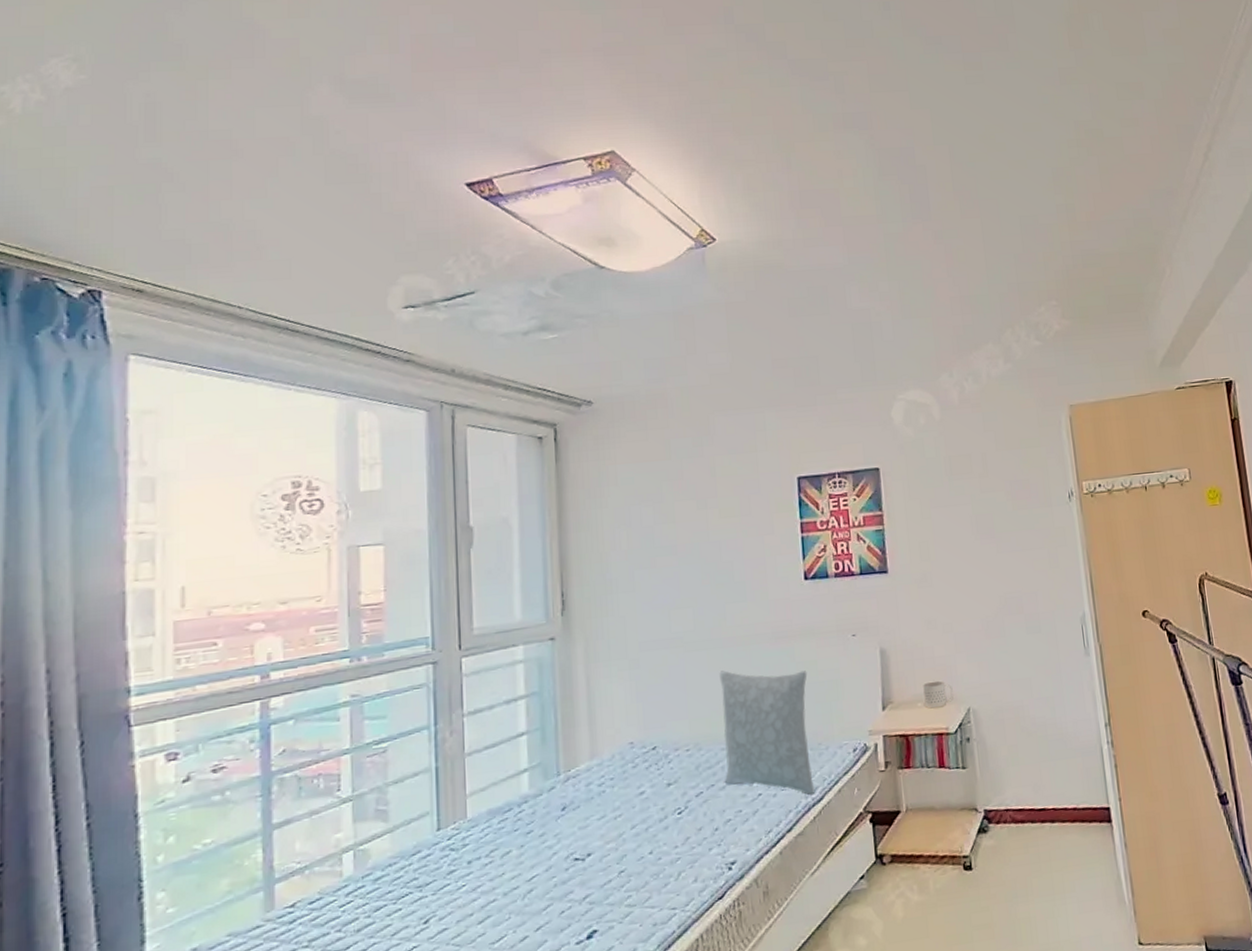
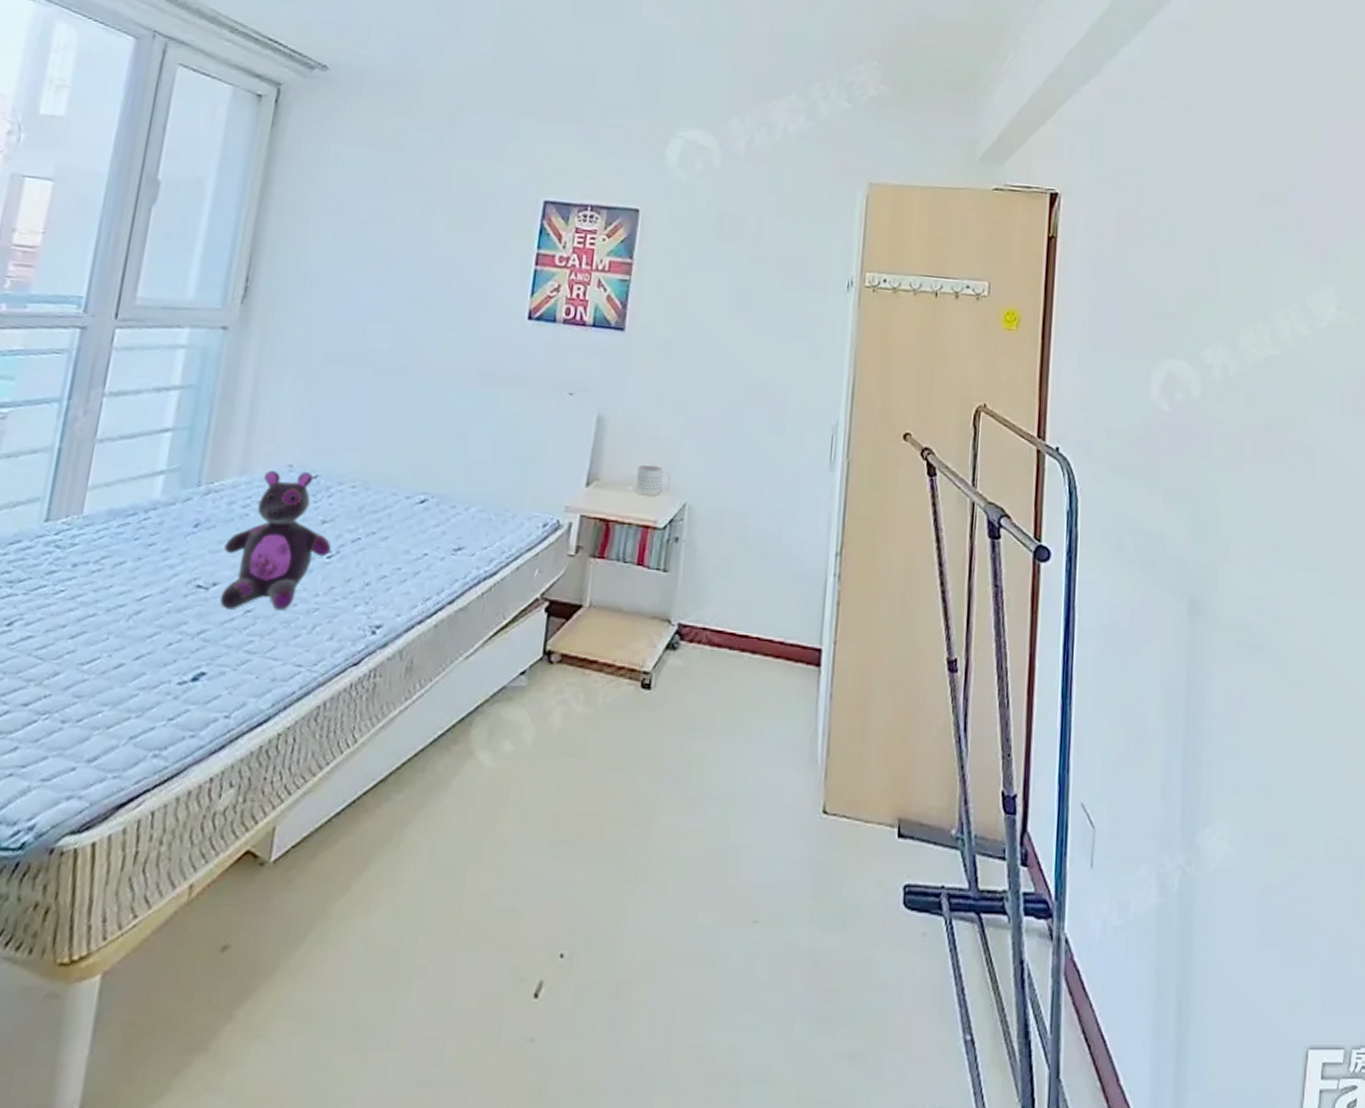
stuffed animal: none [591,745,680,874] -> present [220,470,332,611]
pillow: present [719,670,814,795] -> none [388,404,509,566]

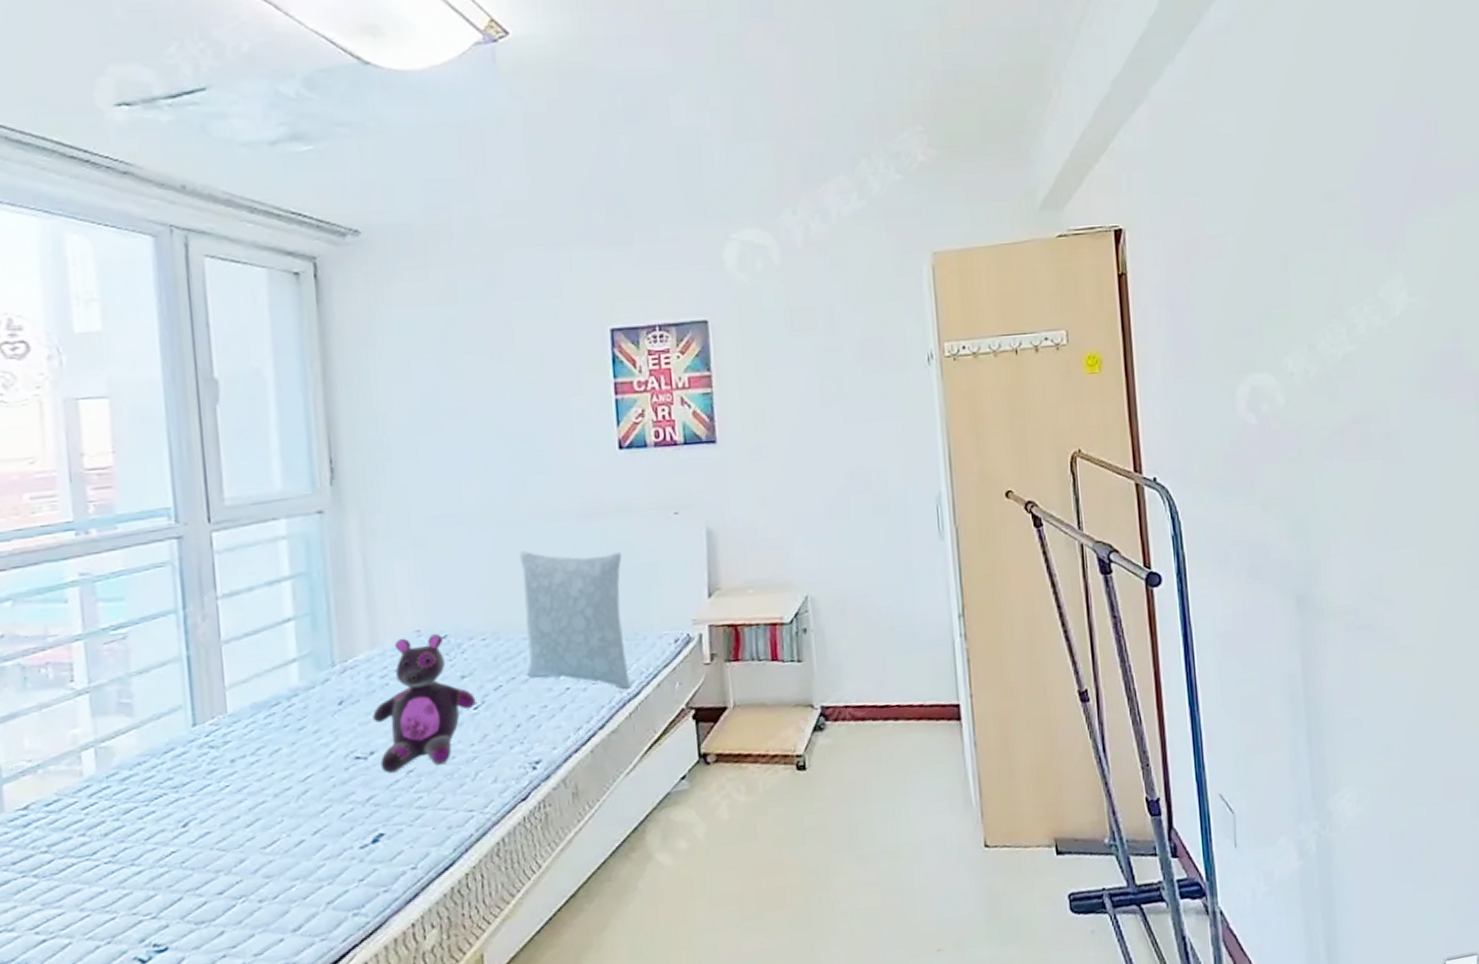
pillow: none [388,404,509,566] -> present [519,551,630,689]
mug: present [635,464,671,498] -> none [755,565,789,597]

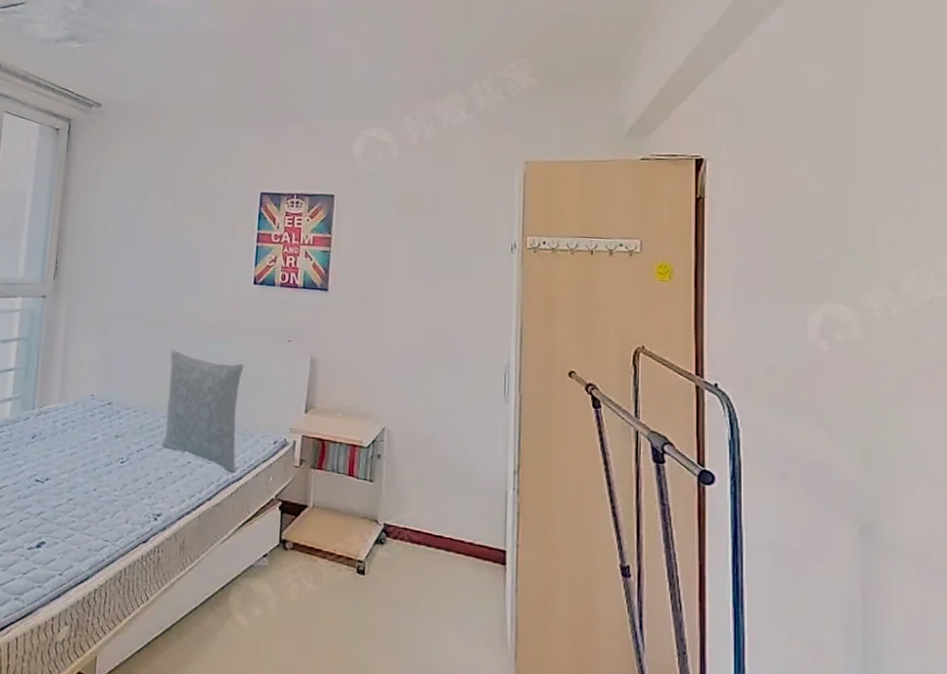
stuffed animal: present [373,634,476,774] -> none [51,398,123,500]

